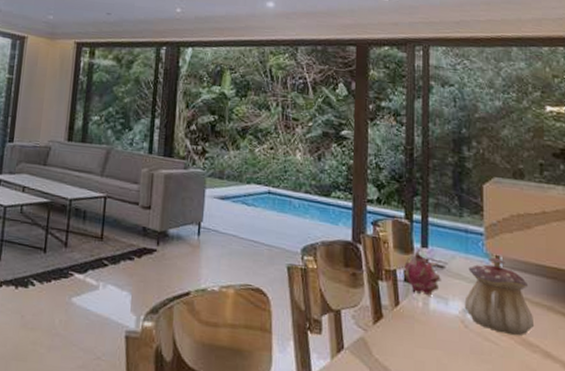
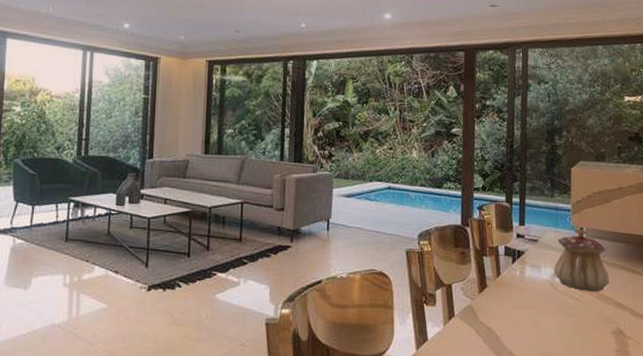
fruit: present [403,250,441,296] -> none [504,228,535,266]

